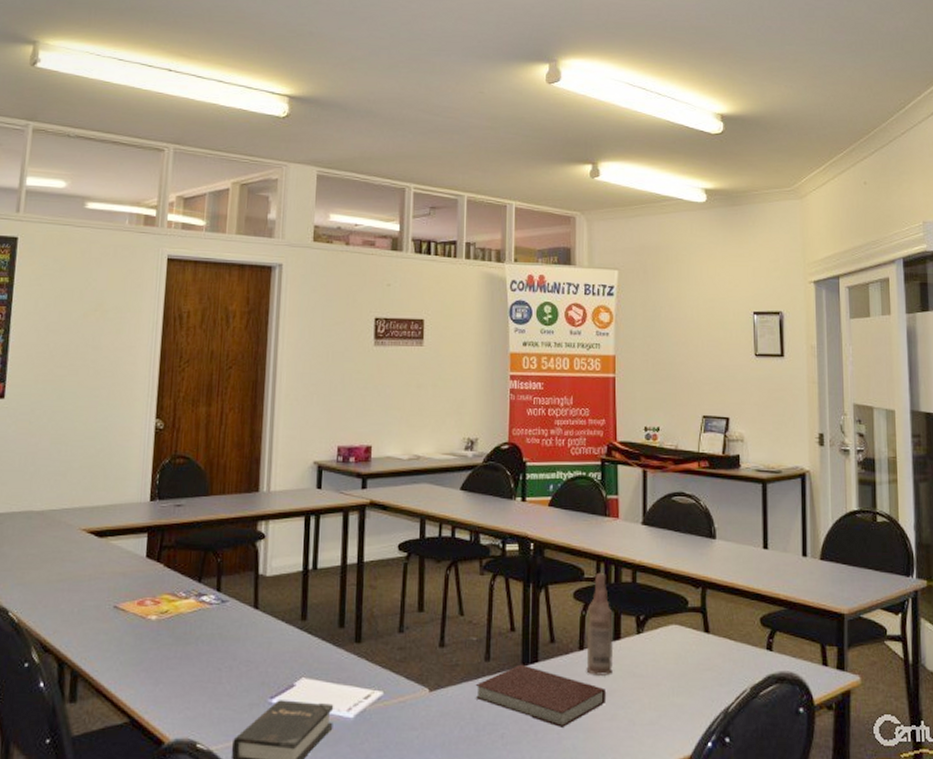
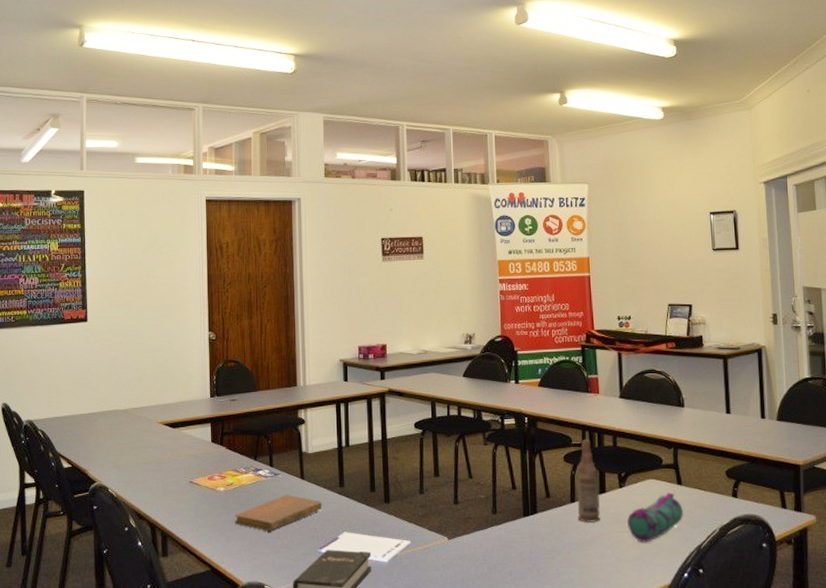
notebook: none [166,627,277,673] -> present [234,494,322,531]
notebook: present [475,664,605,727] -> none [486,515,595,565]
pencil case: none [644,641,709,703] -> present [627,492,683,543]

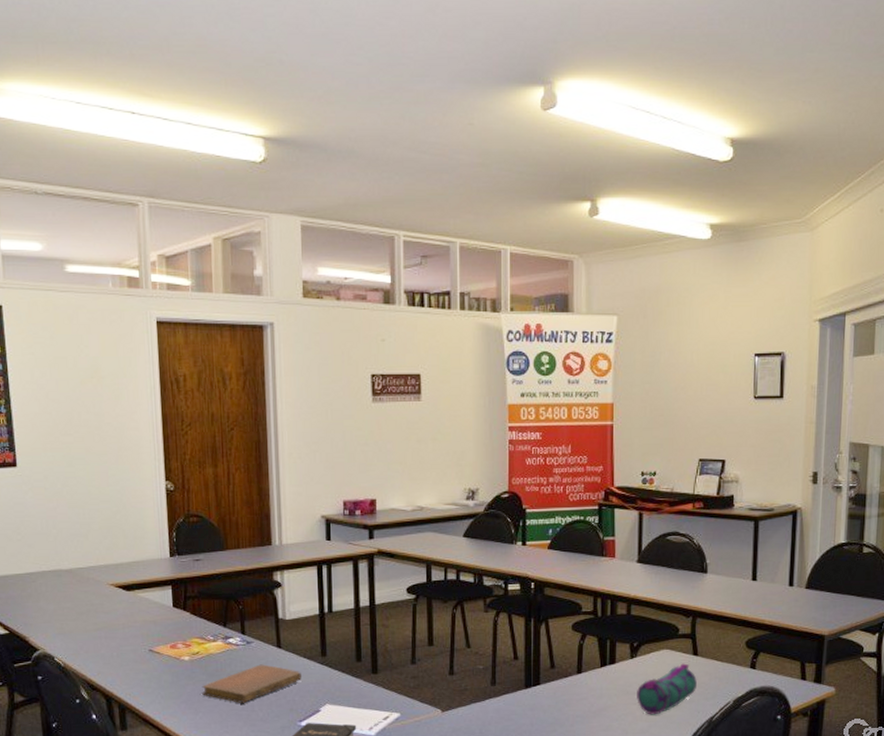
bottle: present [577,438,601,523] -> none [584,606,609,694]

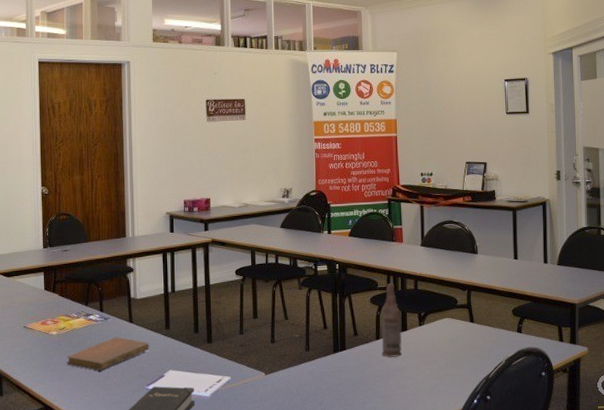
bottle: none [584,606,609,694] -> present [381,283,403,357]
pencil case: present [637,663,697,715] -> none [426,329,474,374]

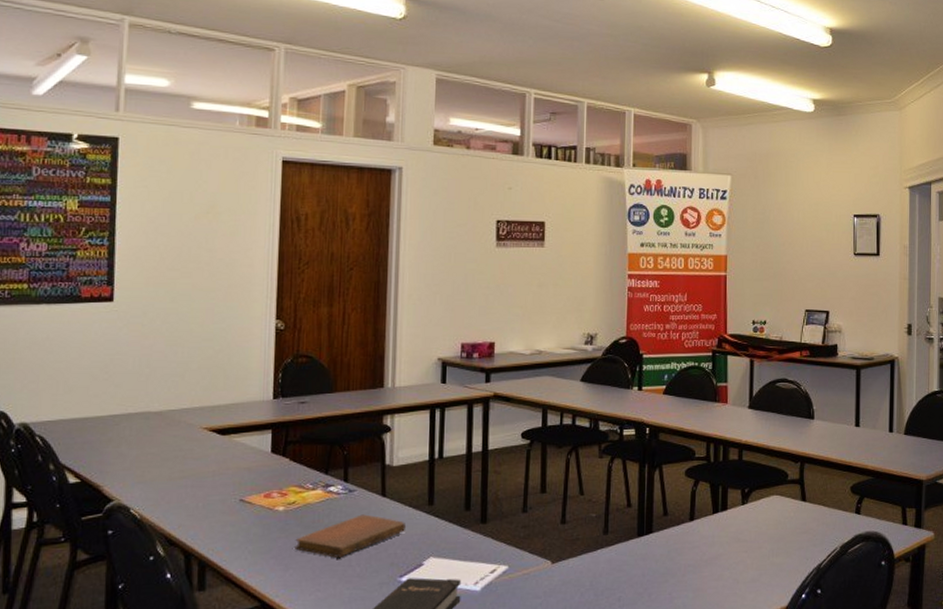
bottle: present [381,283,403,357] -> none [696,451,721,542]

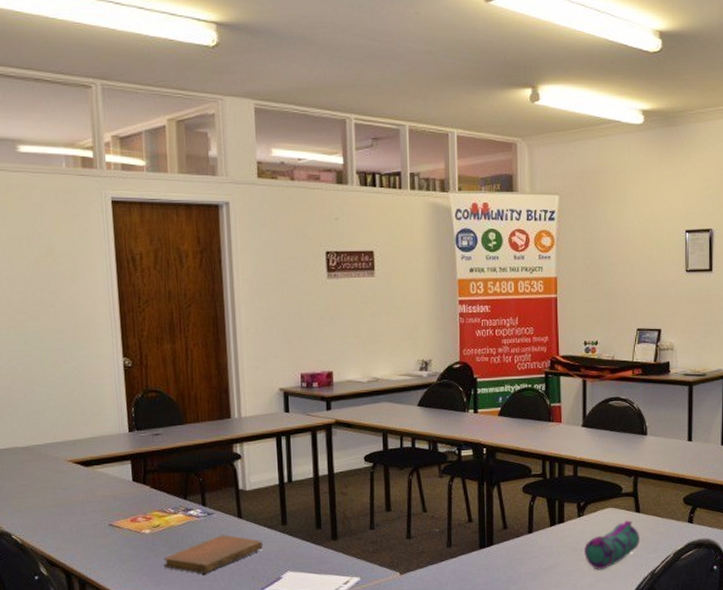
pencil case: none [748,509,805,563] -> present [584,520,639,570]

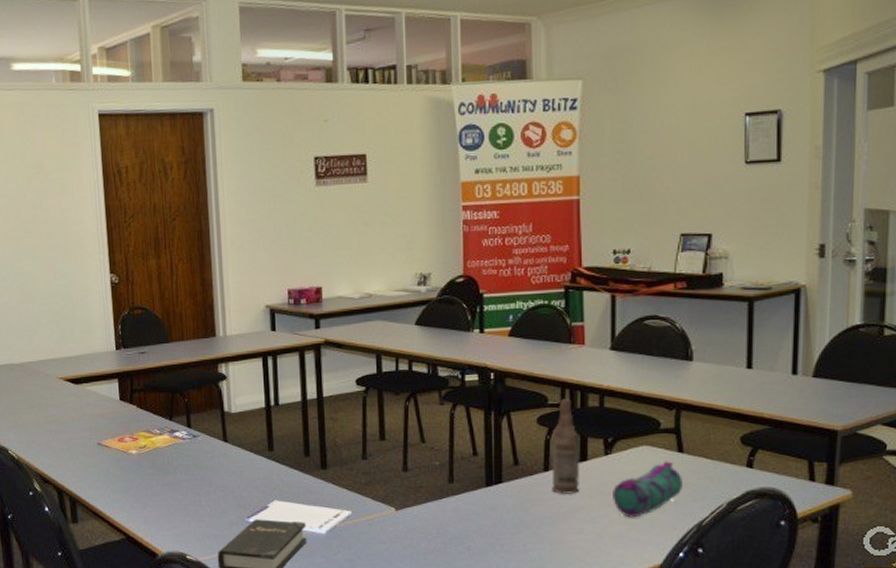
notebook: present [163,534,263,574] -> none [149,458,248,498]
bottle: none [535,469,558,552] -> present [551,398,581,494]

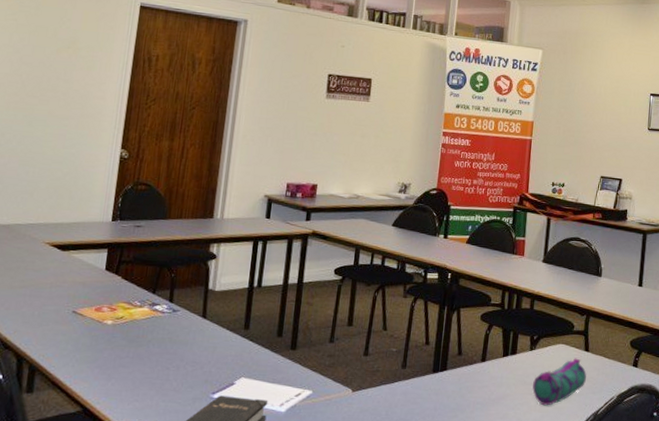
bottle: present [551,398,581,494] -> none [486,299,512,383]

